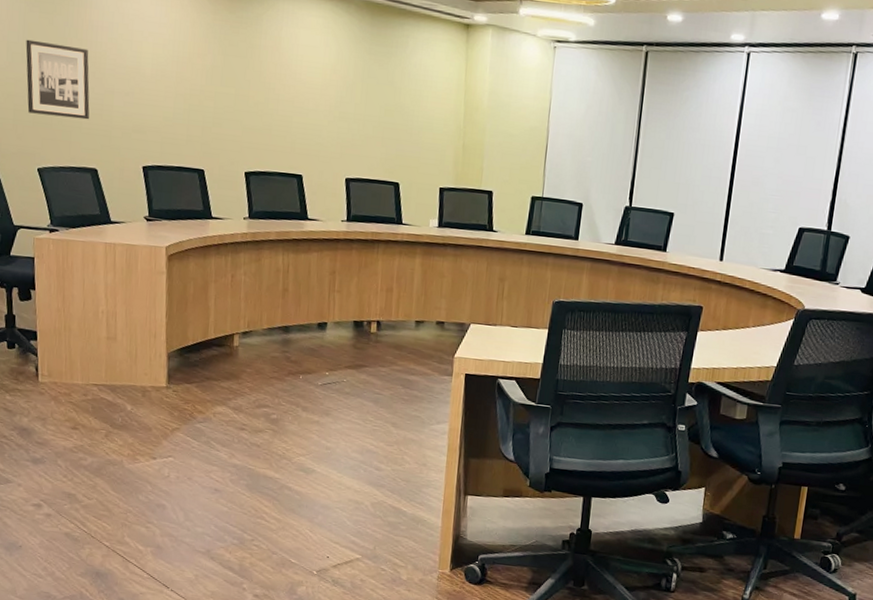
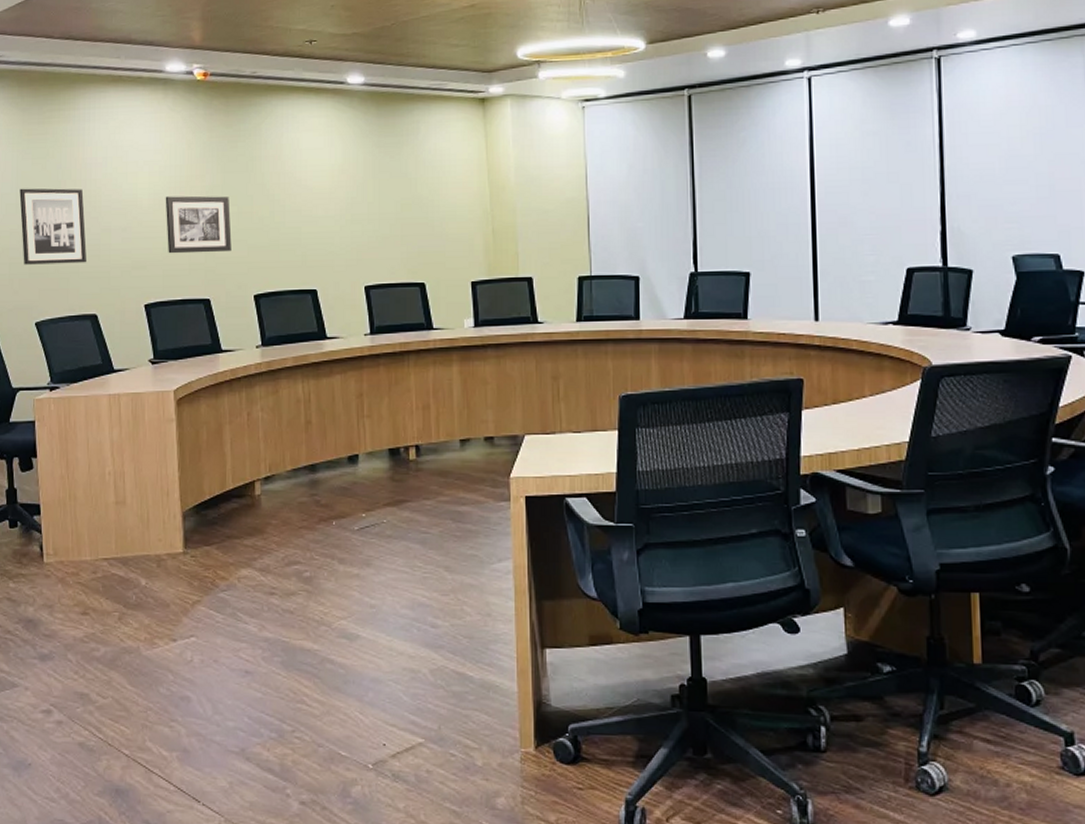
wall art: none [167,69,228,129] -> present [165,196,232,254]

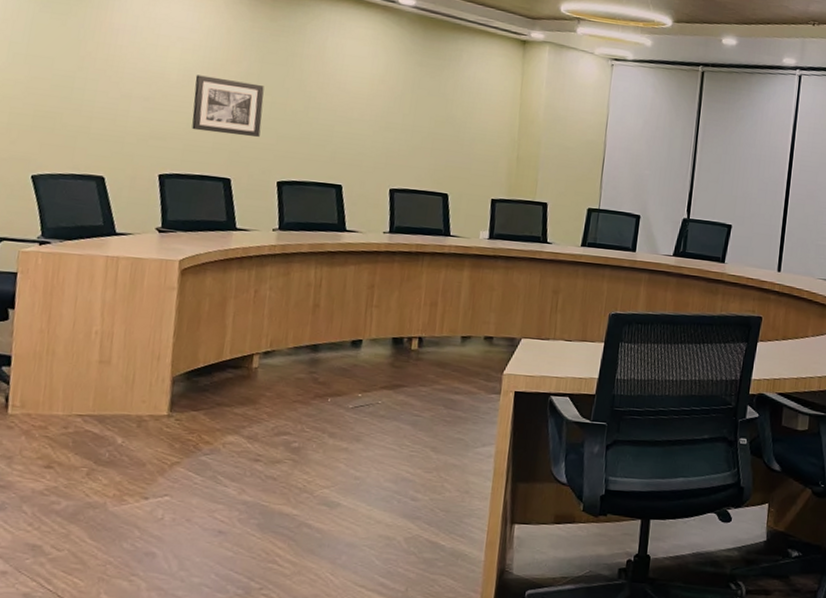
wall art: present [19,188,87,265] -> none [26,40,106,125]

